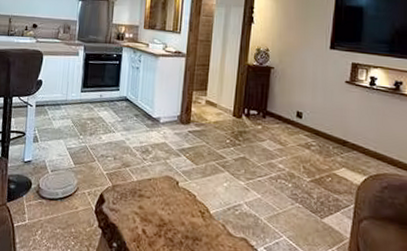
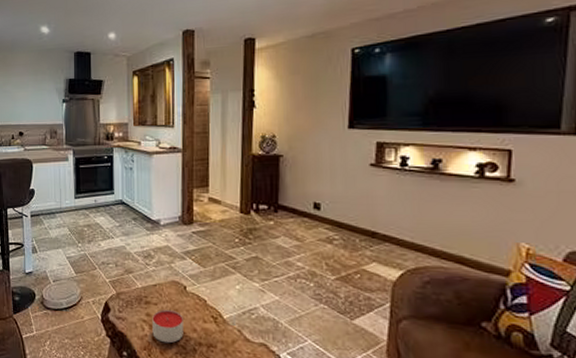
candle: none [143,202,173,236] -> present [152,309,184,344]

